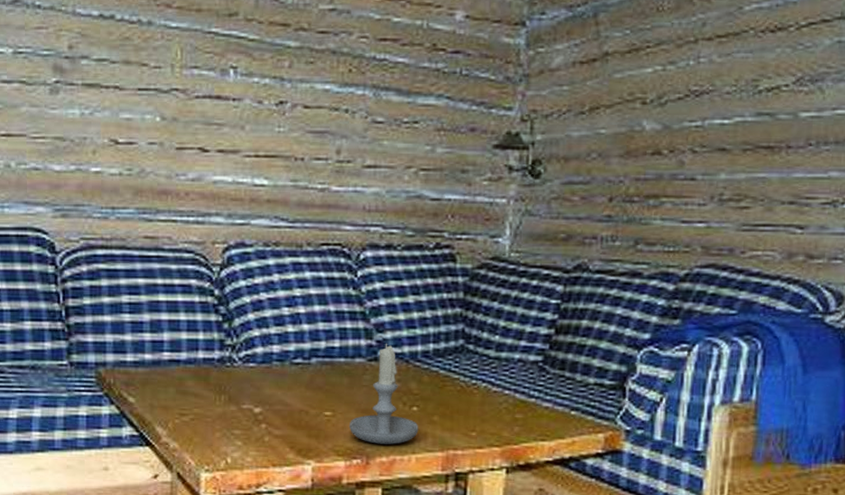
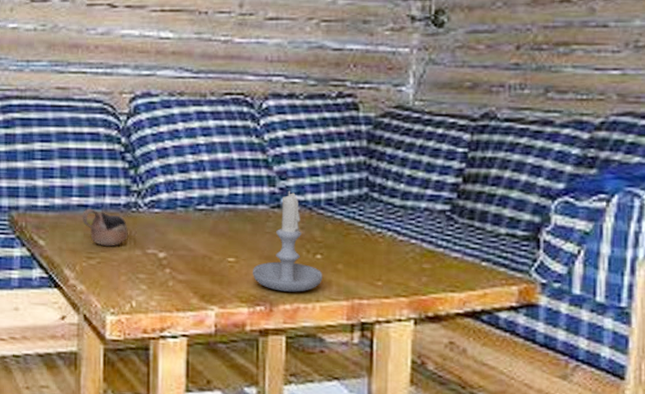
cup: none [174,363,222,402] -> present [82,208,128,246]

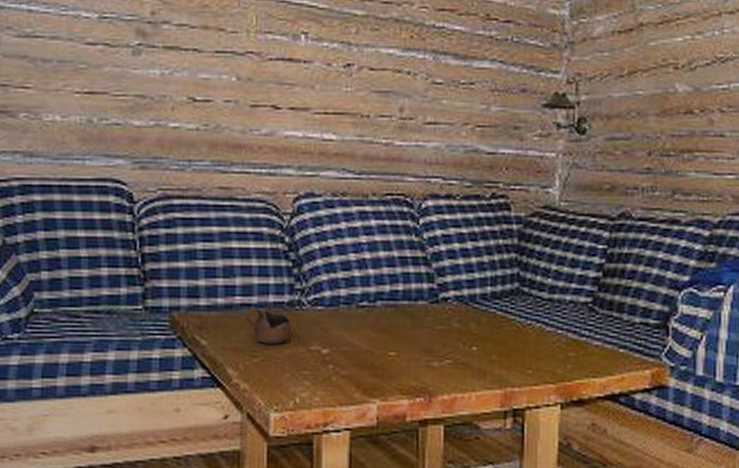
candle: present [252,190,323,292] -> none [412,286,478,383]

